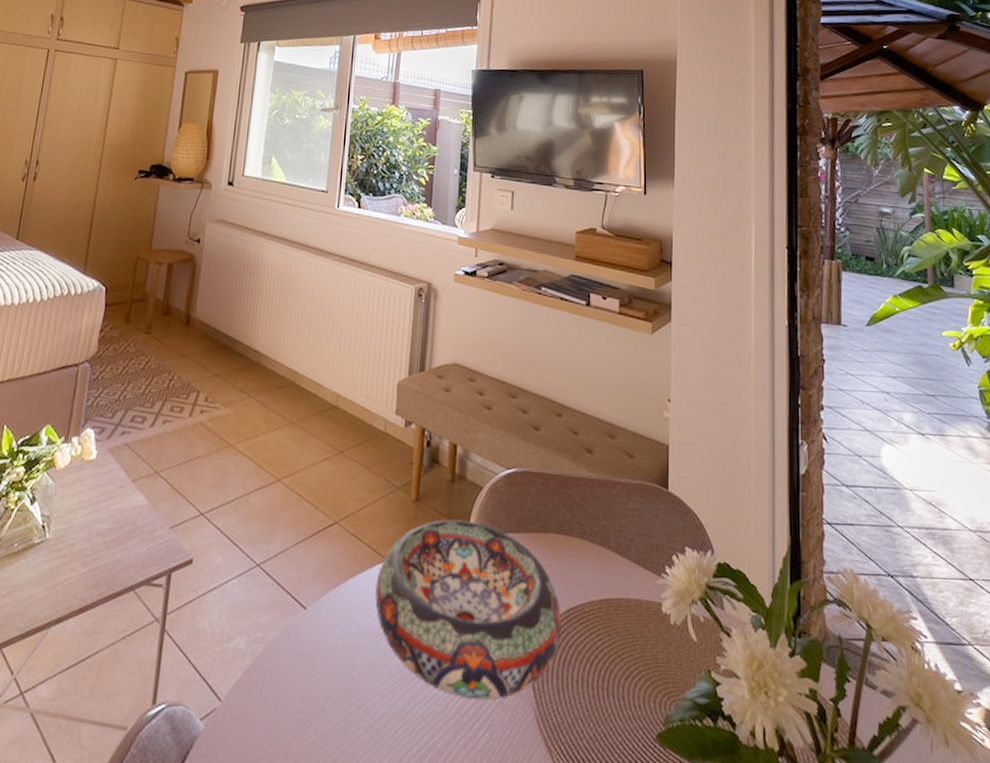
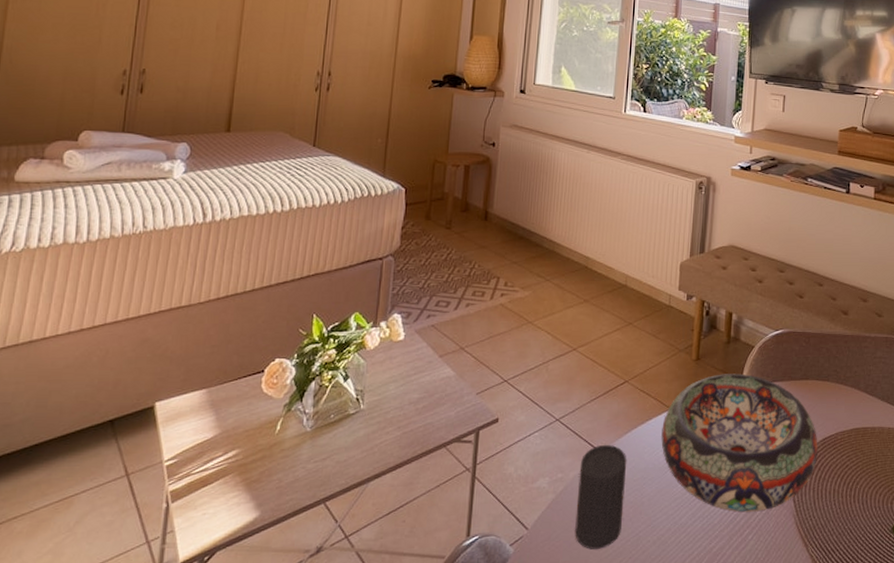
cup: none [274,599,336,733] -> present [575,444,627,549]

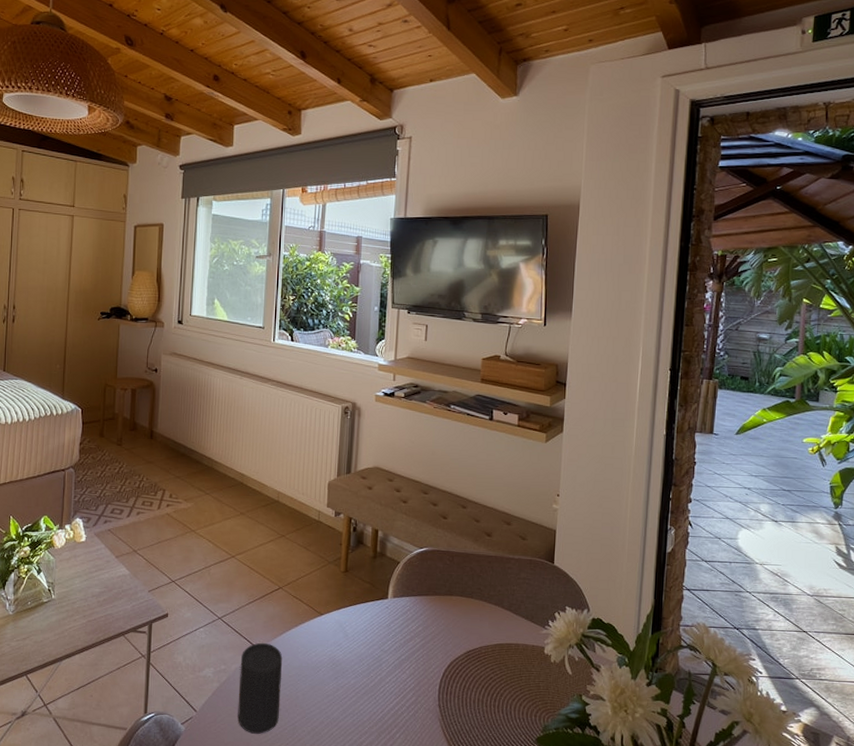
decorative bowl: present [661,373,818,512] -> none [313,586,462,713]

